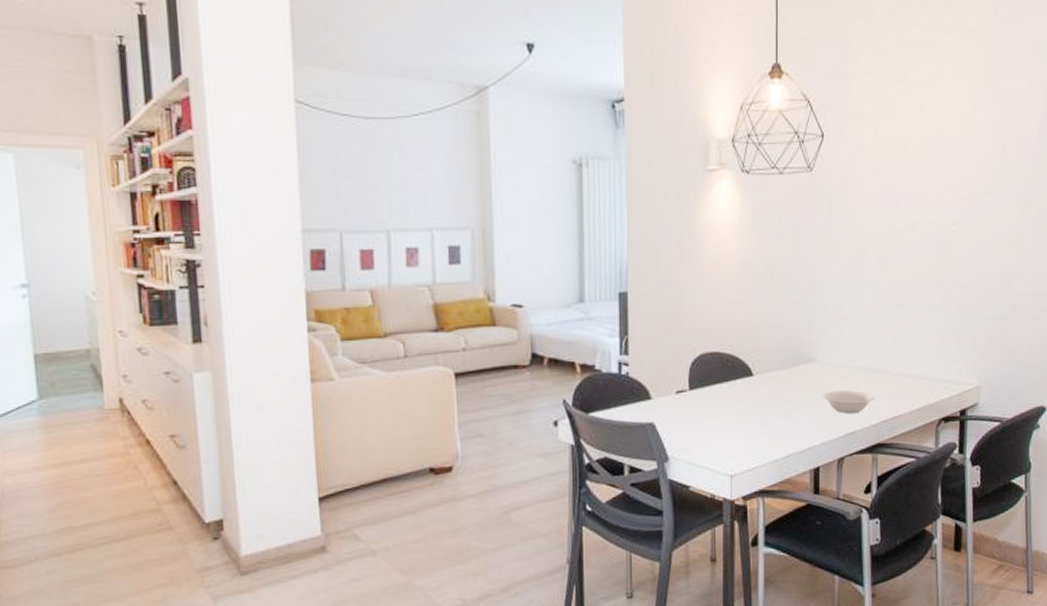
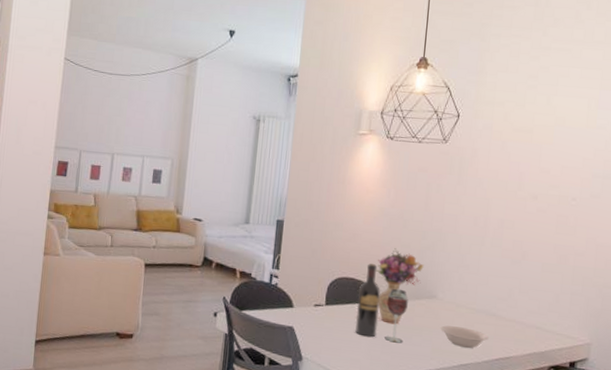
wine bottle: none [726,331,753,420] -> present [354,263,380,338]
flower arrangement: none [744,307,798,400] -> present [376,247,424,324]
wineglass: none [760,356,784,422] -> present [385,288,408,343]

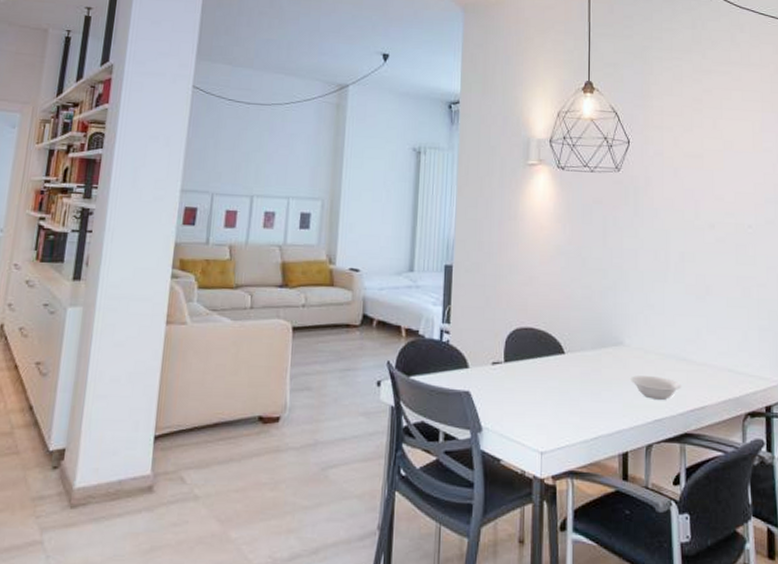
wine bottle: present [354,263,380,338] -> none [538,310,564,397]
flower arrangement: present [376,247,424,324] -> none [557,289,607,379]
wineglass: present [385,288,408,343] -> none [571,336,594,401]

